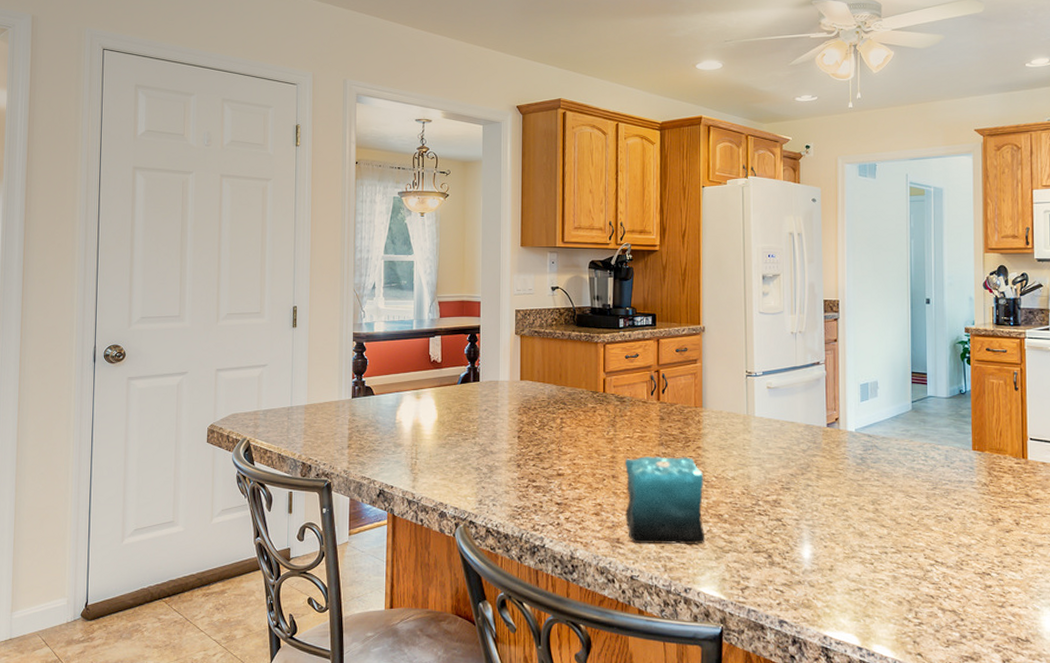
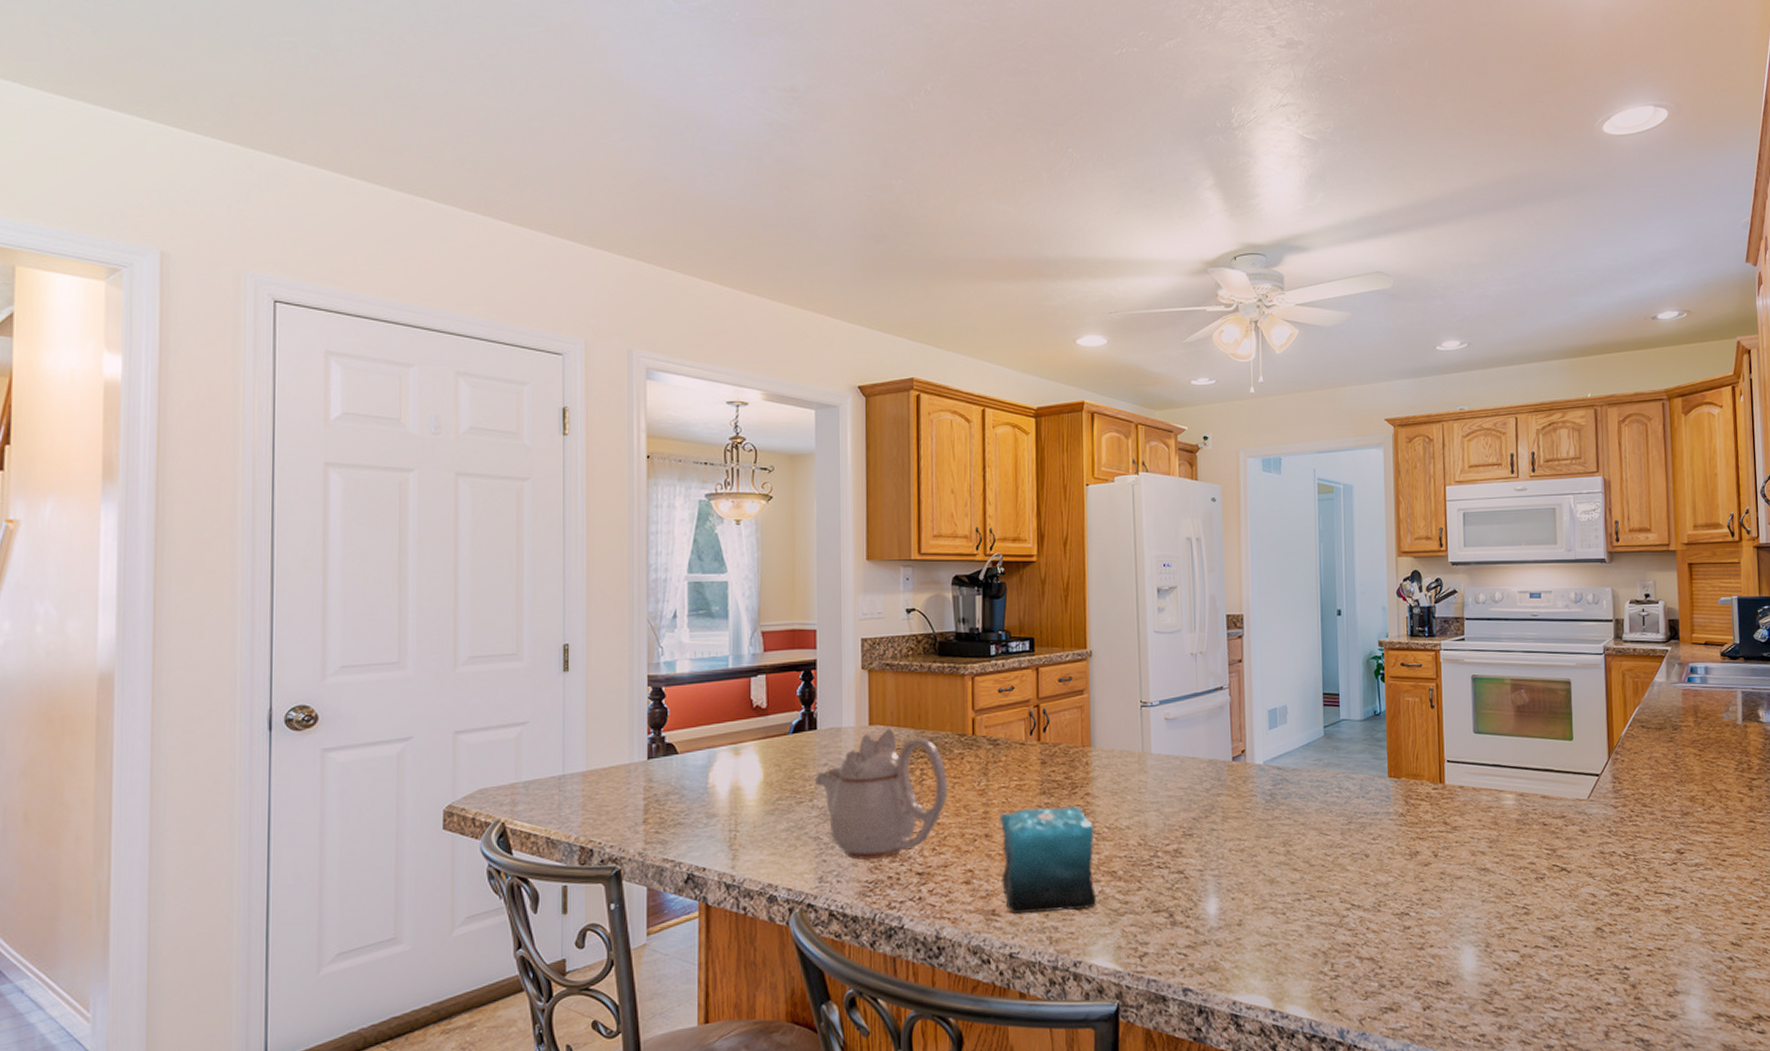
teapot: none [478,384,583,489] -> present [815,728,949,860]

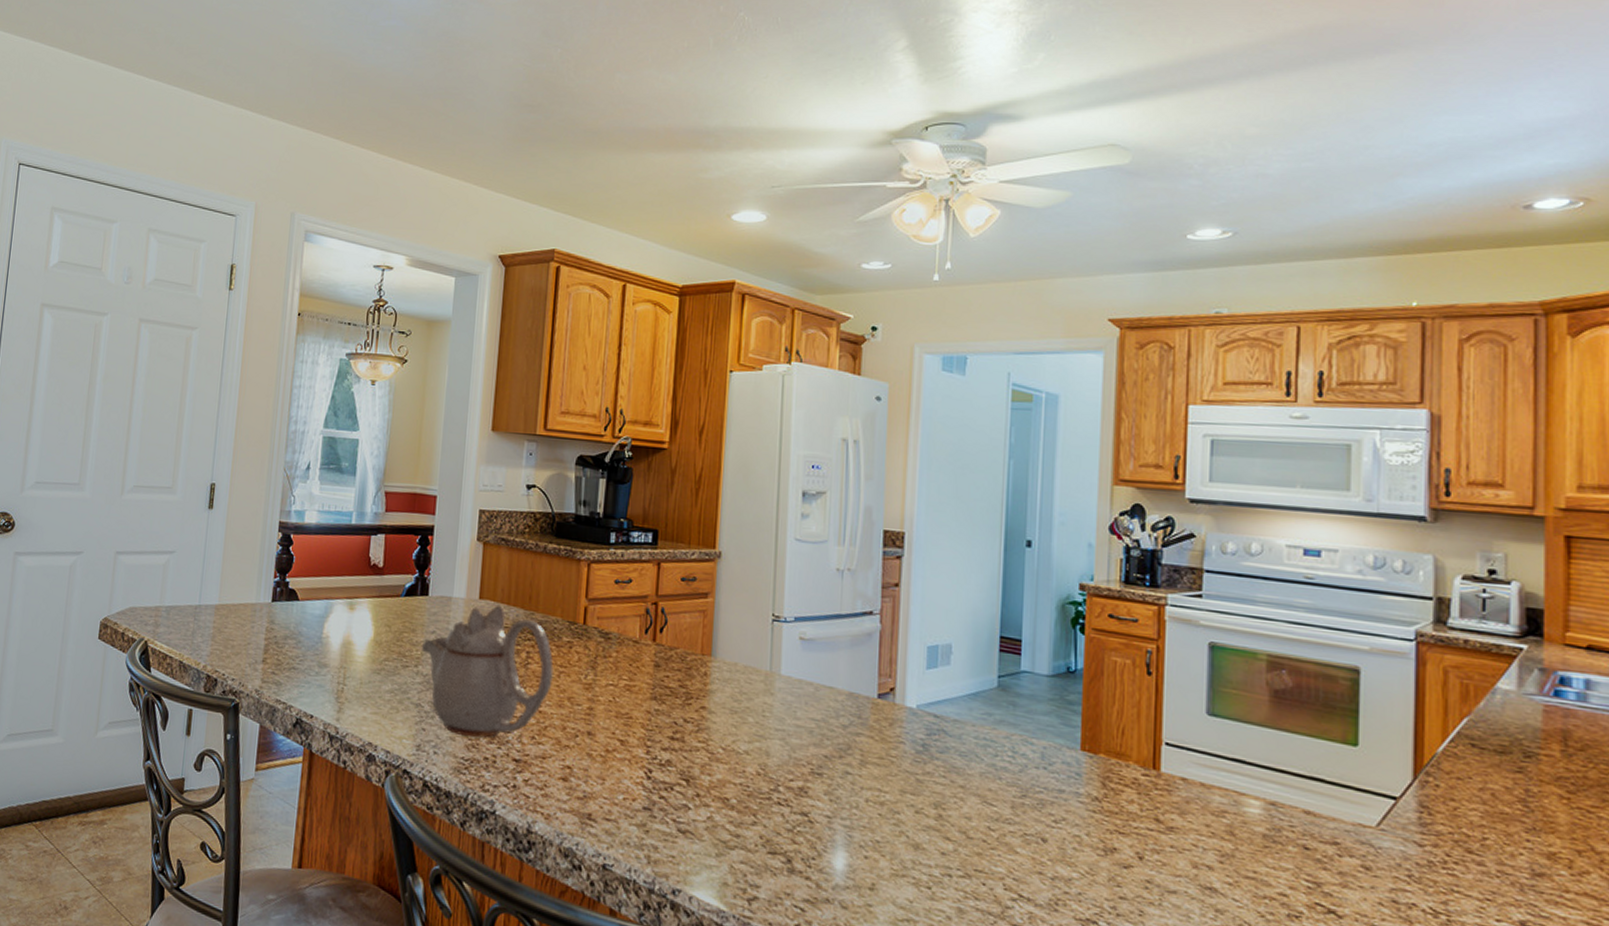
candle: present [999,795,1097,914] -> none [601,701,708,834]

